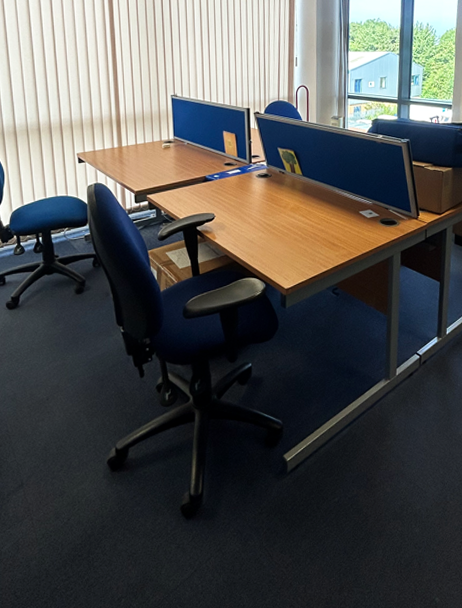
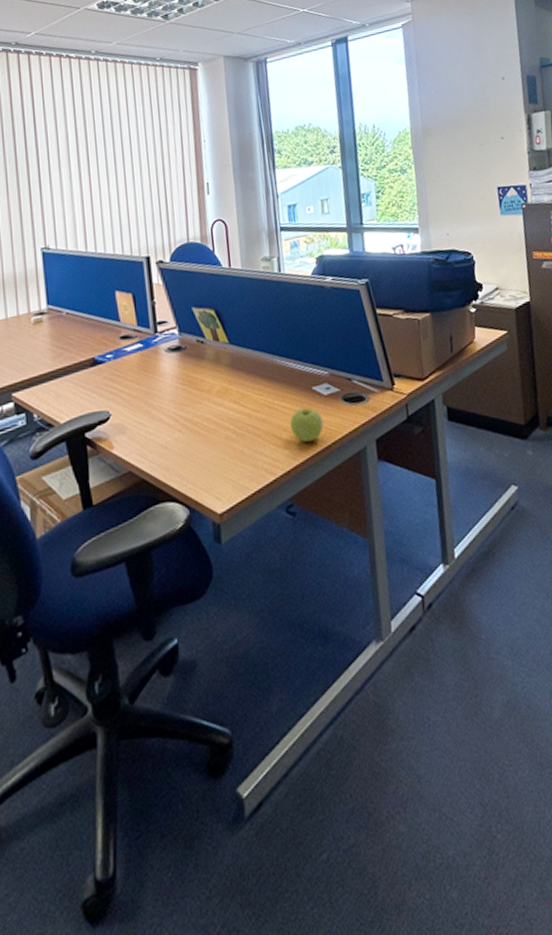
apple: none [341,225,365,248] -> present [290,407,324,442]

